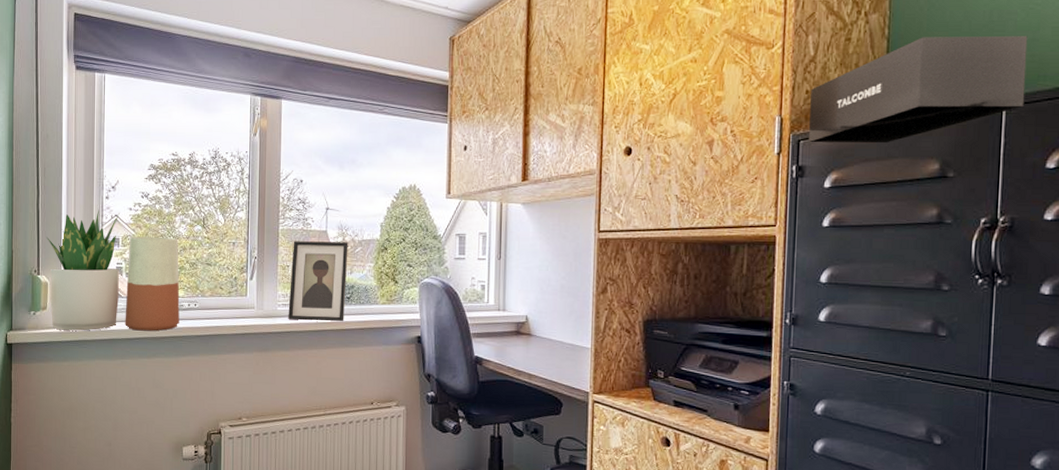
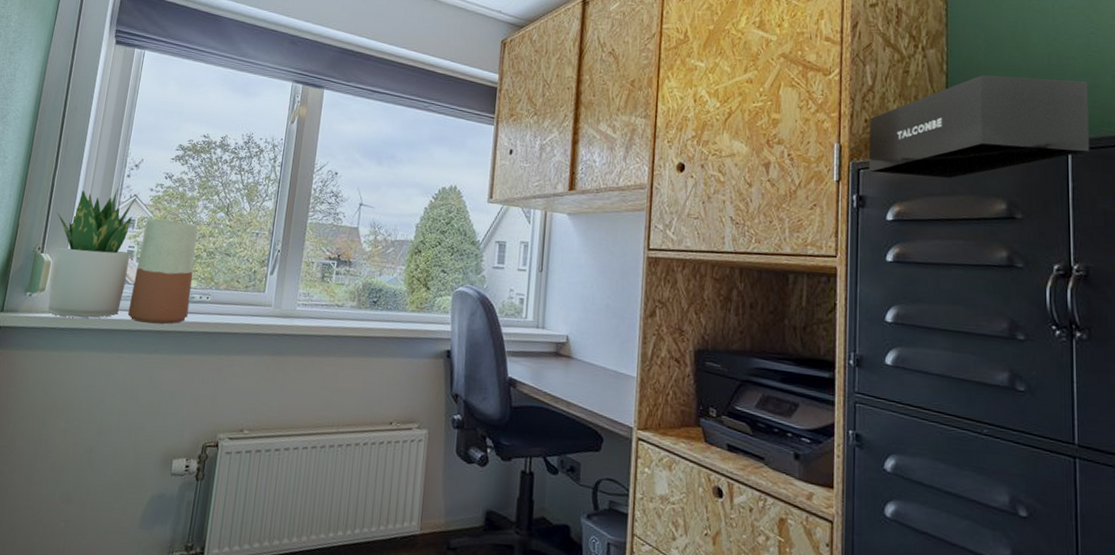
picture frame: present [288,241,348,322] -> none [307,236,380,328]

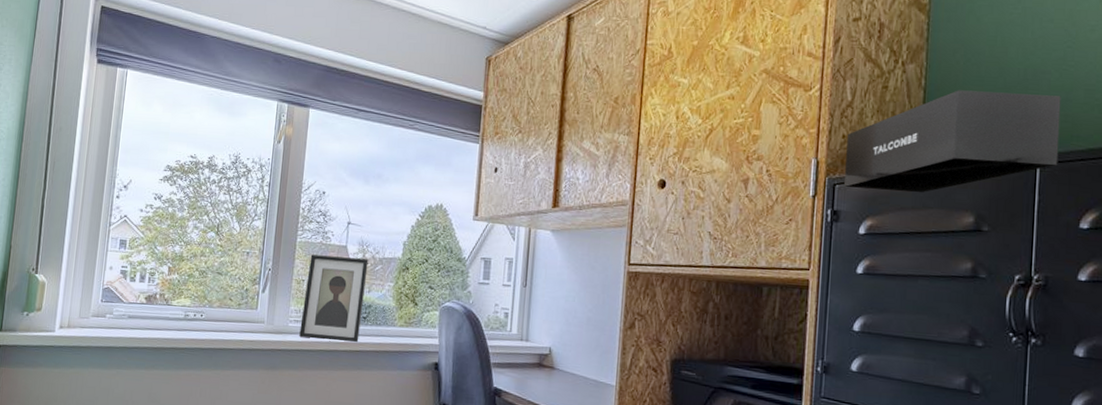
planter: present [48,187,140,318] -> none [45,208,130,336]
vase: present [128,218,199,324] -> none [124,239,190,341]
picture frame: none [307,236,380,328] -> present [299,254,369,343]

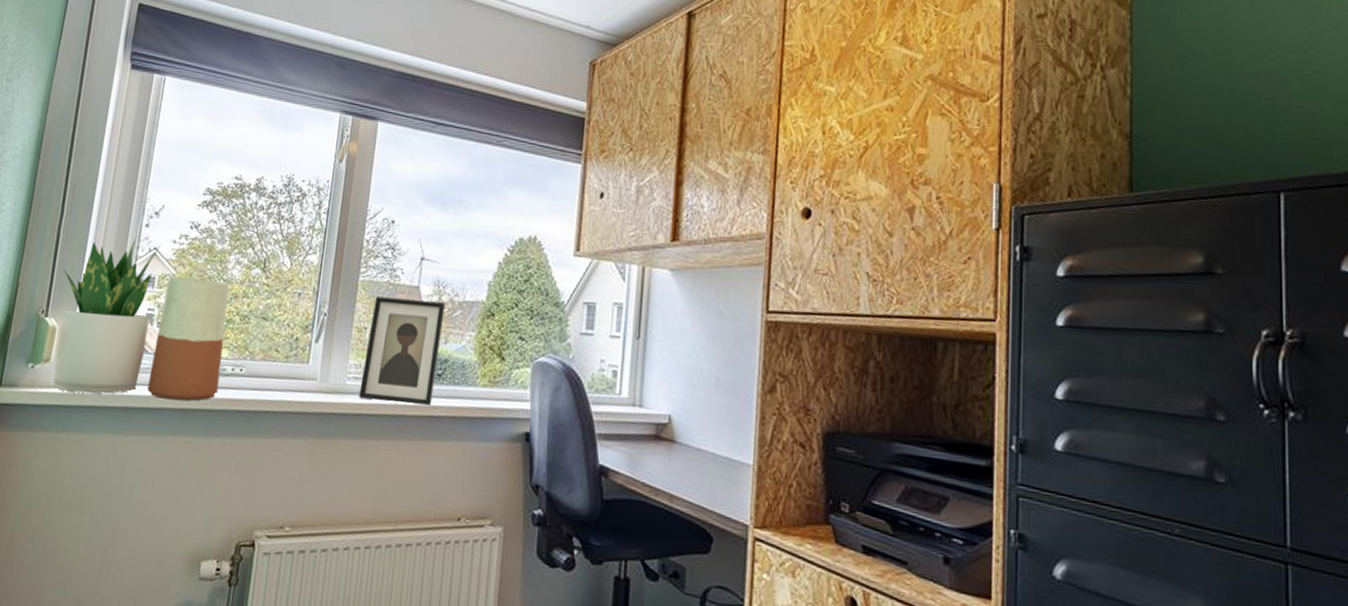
planter: none [45,208,130,336] -> present [53,239,160,394]
vase: none [124,239,190,341] -> present [147,276,230,401]
box: present [844,90,1061,193] -> none [1036,100,1308,226]

